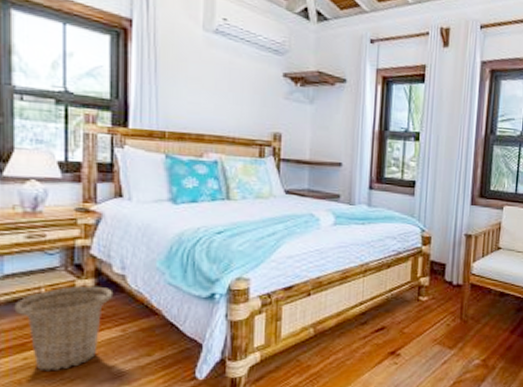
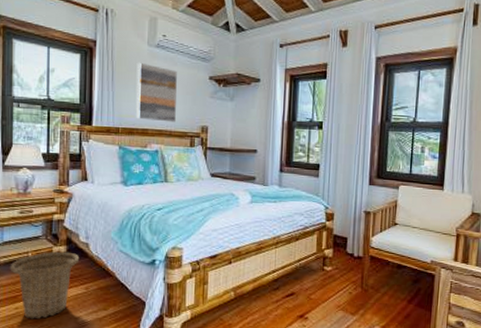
wall art: none [187,50,242,128] -> present [136,62,177,123]

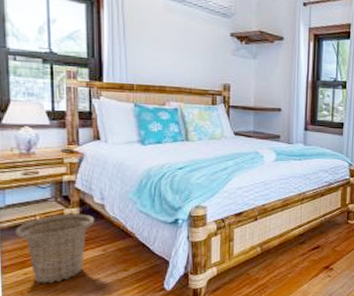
wall art: present [136,62,177,123] -> none [151,15,196,80]

